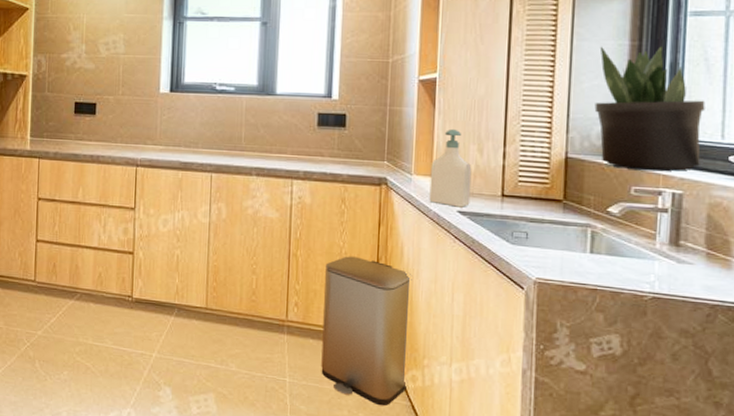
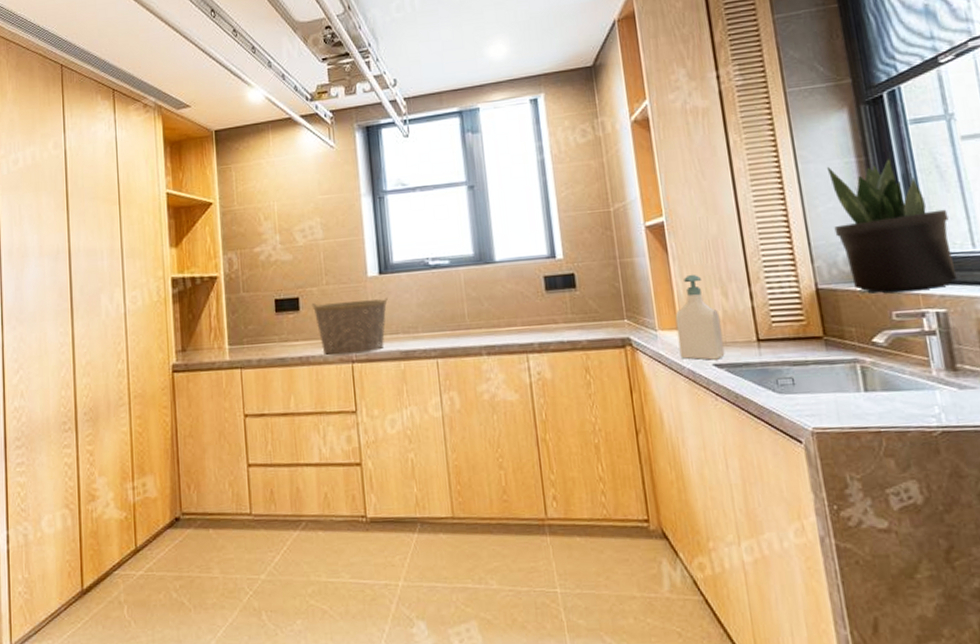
basket: none [107,110,175,160] -> present [311,297,388,356]
pedal bin: present [321,256,412,405] -> none [579,432,696,605]

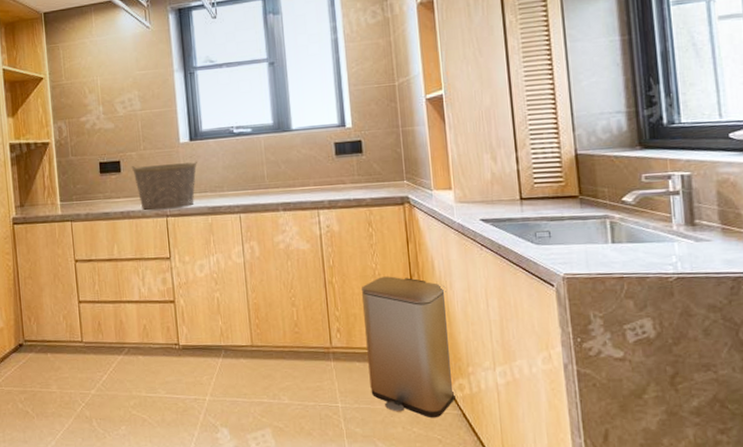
pedal bin: none [579,432,696,605] -> present [361,276,456,417]
soap bottle: present [675,274,725,360] -> none [449,141,491,216]
planter: present [826,159,957,293] -> none [592,37,703,158]

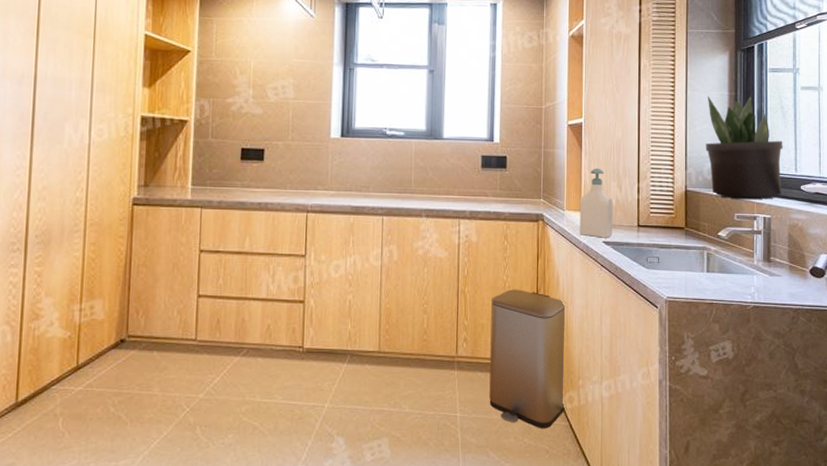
basket: present [131,161,197,211] -> none [275,156,346,206]
soap bottle: none [449,141,491,216] -> present [579,168,613,238]
planter: none [592,37,703,158] -> present [705,96,783,199]

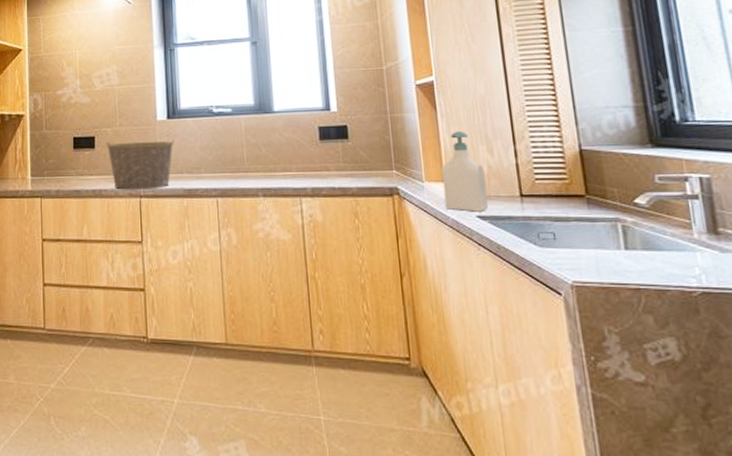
basket: none [275,156,346,206] -> present [106,140,174,191]
pedal bin: present [489,289,567,428] -> none [346,274,454,439]
planter: present [705,96,783,199] -> none [593,29,722,156]

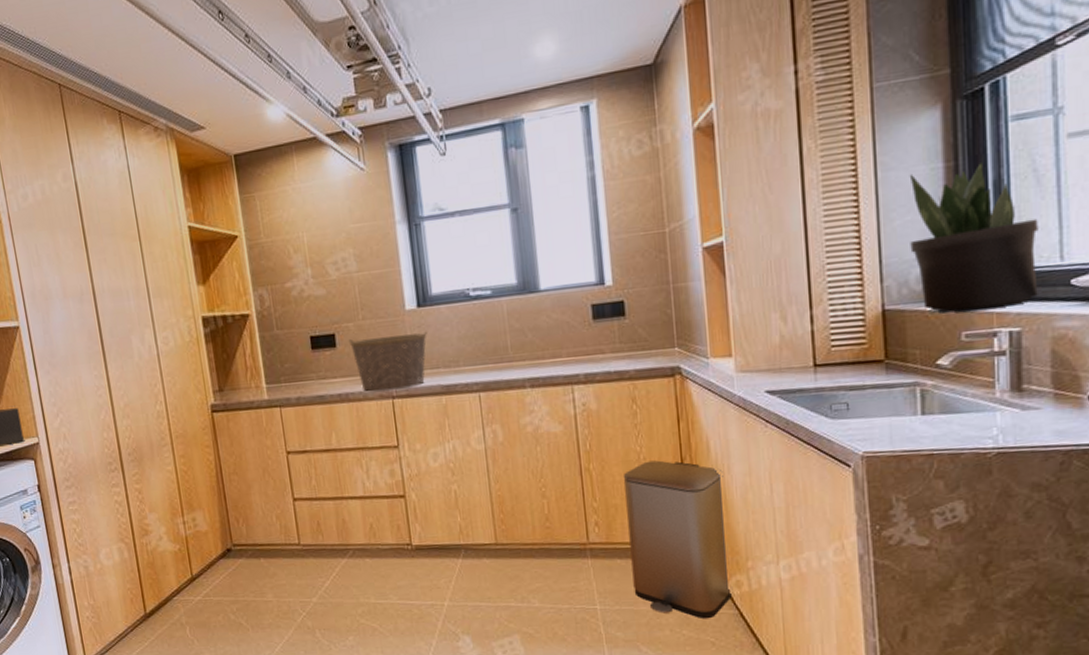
pedal bin: none [346,274,454,439] -> present [622,460,733,618]
soap bottle: present [441,130,489,212] -> none [729,297,779,387]
planter: none [593,29,722,156] -> present [909,163,1039,313]

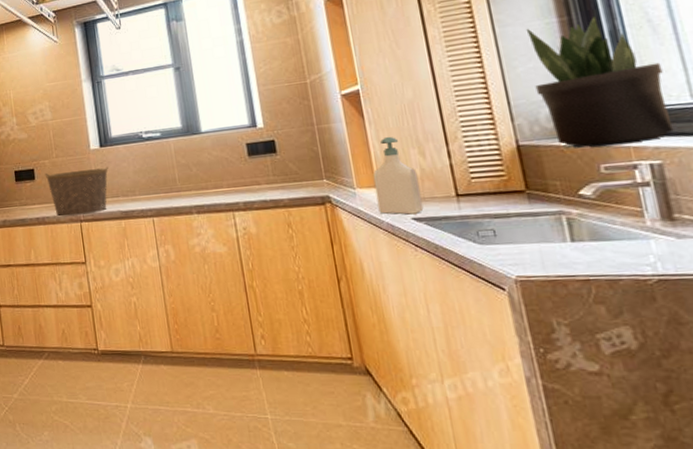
pedal bin: present [622,460,733,618] -> none [284,279,400,433]
soap bottle: none [729,297,779,387] -> present [372,136,424,215]

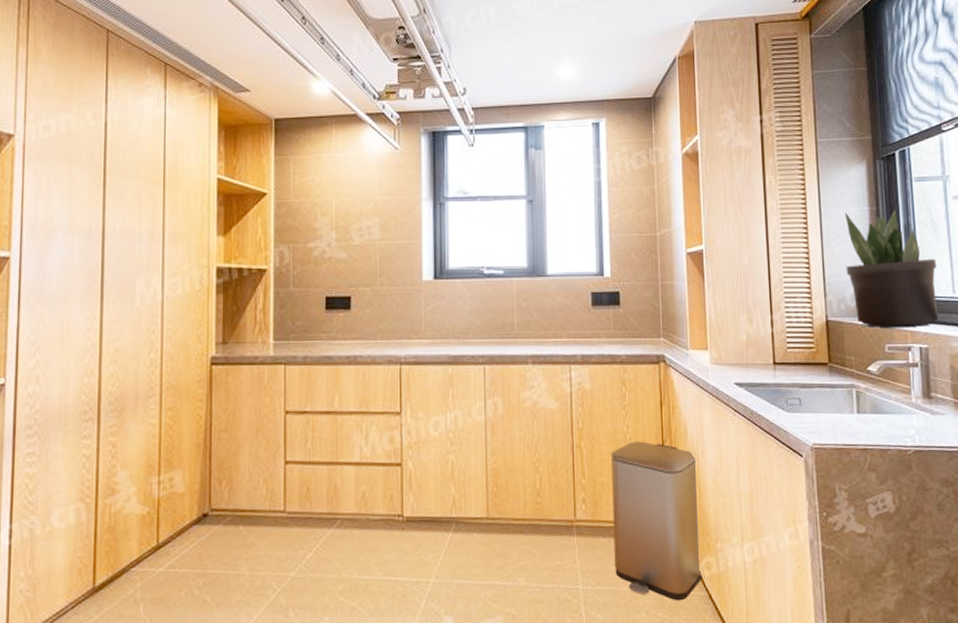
basket: present [44,166,108,217] -> none [363,302,440,357]
pedal bin: none [284,279,400,433] -> present [610,441,704,600]
soap bottle: present [372,136,424,215] -> none [705,299,746,379]

